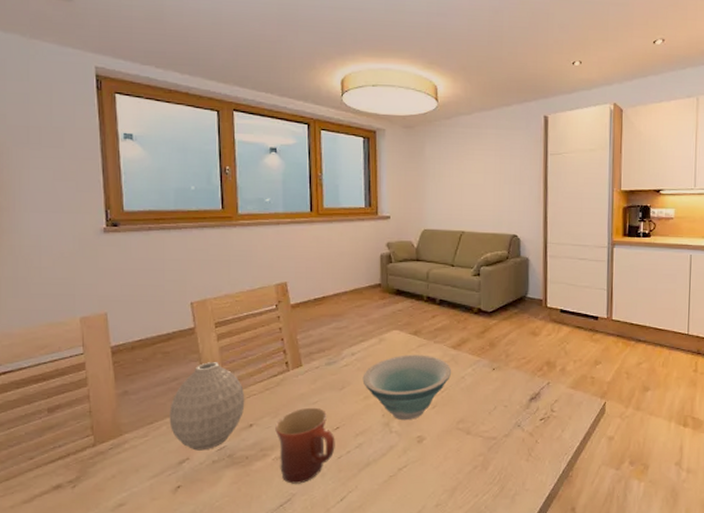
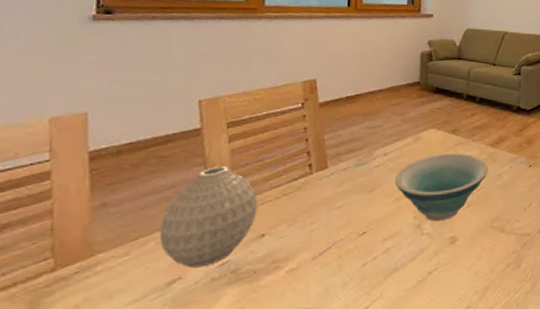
mug: present [275,407,335,484] -> none [291,212,361,298]

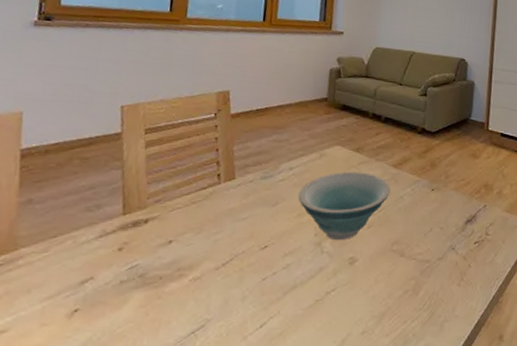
vase: present [159,166,258,268] -> none [76,171,169,269]

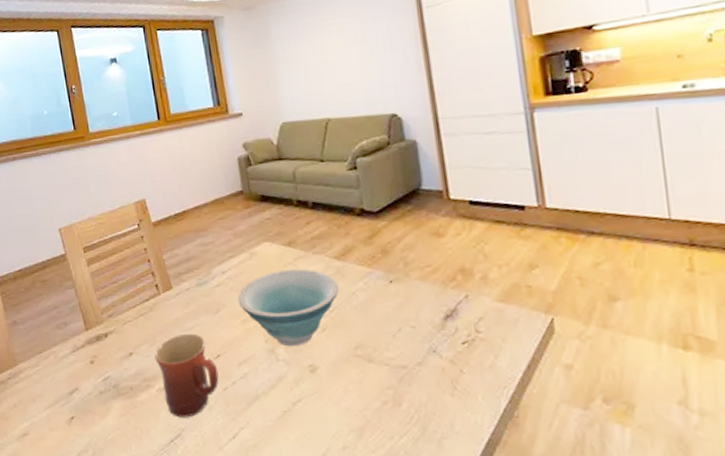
mug: none [196,223,262,308] -> present [154,333,219,418]

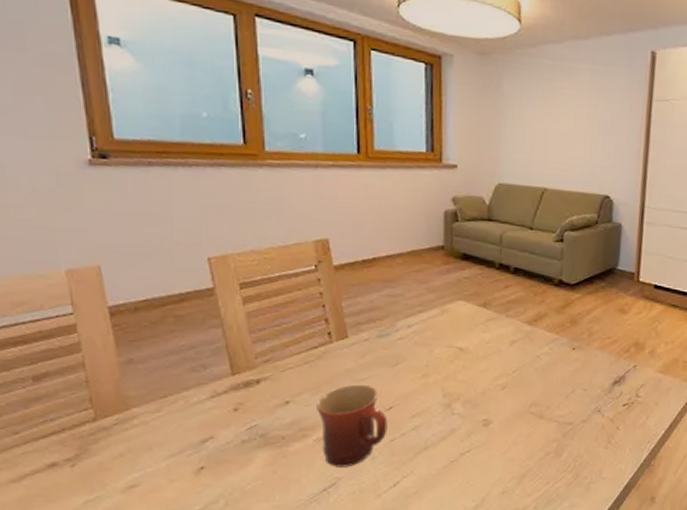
bowl: present [237,268,339,347] -> none [420,329,526,402]

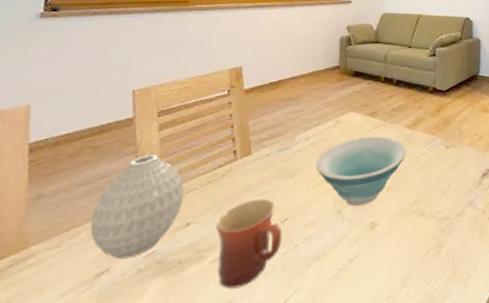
vase: none [187,329,279,429] -> present [90,155,185,259]
bowl: none [420,329,526,402] -> present [315,136,407,207]

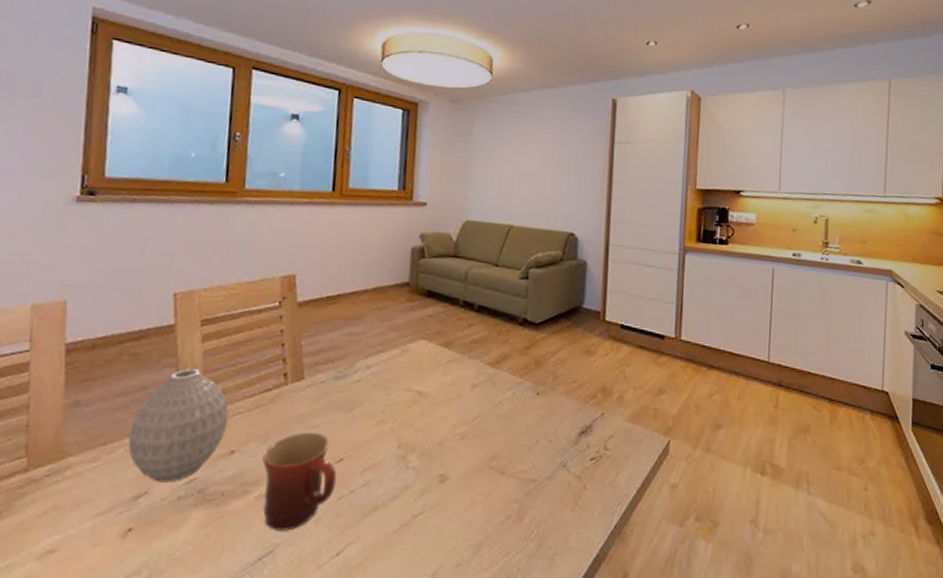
bowl: present [315,136,407,207] -> none [377,371,488,454]

